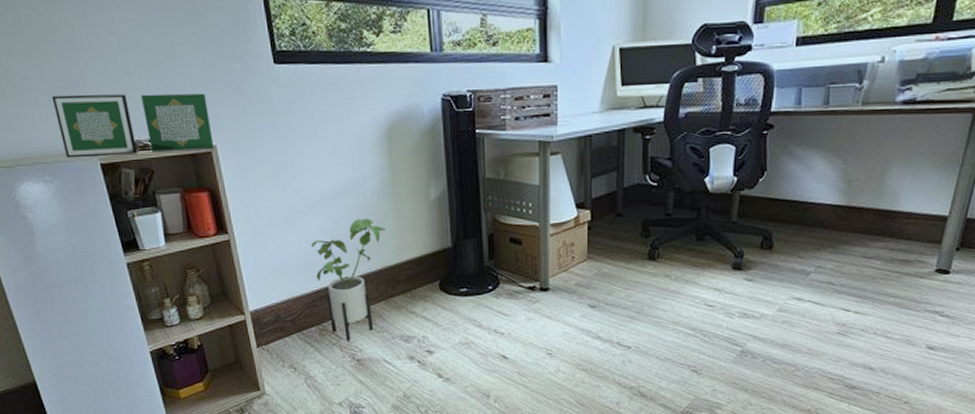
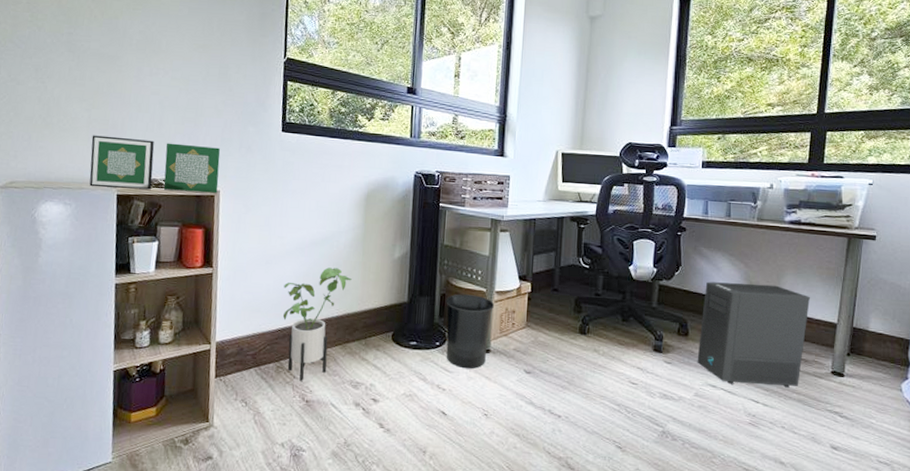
waste bin: none [495,231,549,310] -> present [446,294,494,368]
computer tower: none [782,180,920,295] -> present [697,281,811,388]

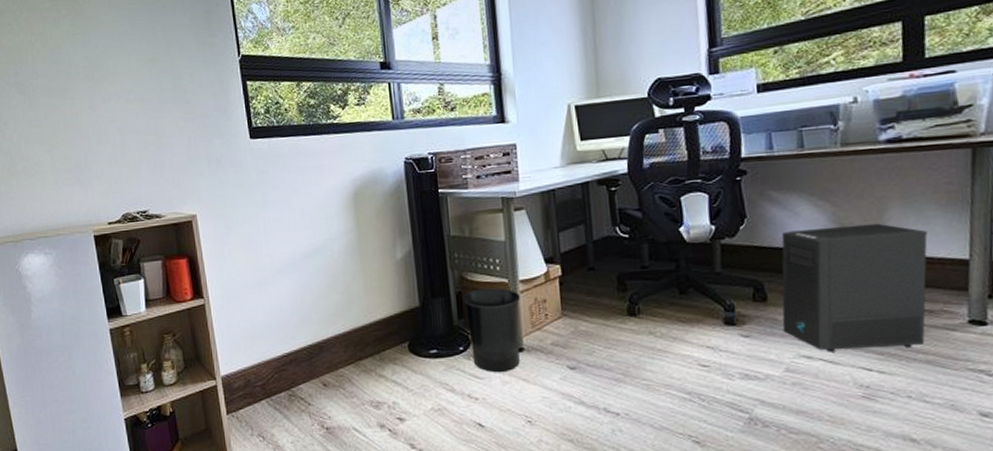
picture frame: present [89,135,221,193] -> none [58,168,195,232]
house plant: present [283,267,352,381] -> none [281,280,353,408]

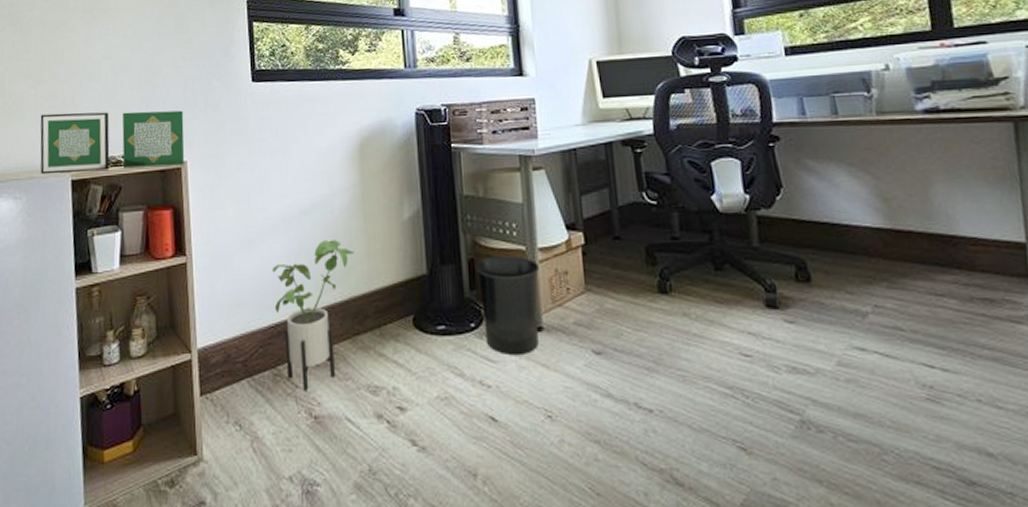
picture frame: none [58,168,195,232] -> present [40,110,185,175]
house plant: none [281,280,353,408] -> present [272,240,354,391]
computer tower: present [781,223,928,352] -> none [822,199,989,344]

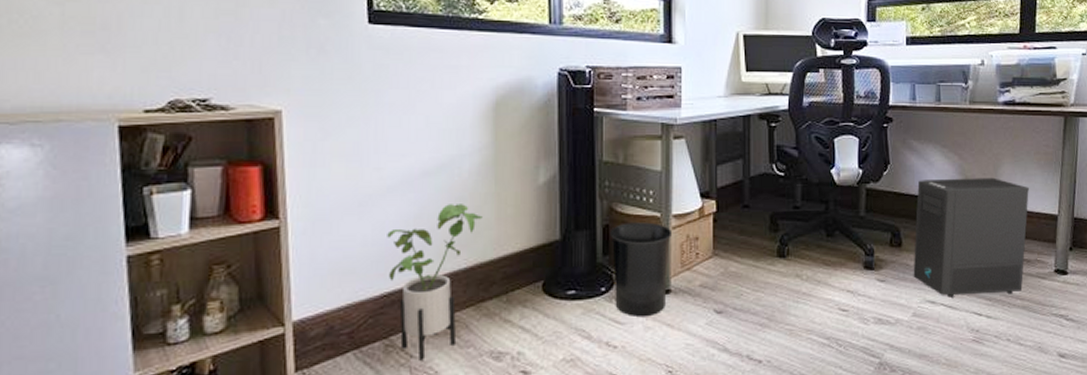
picture frame: present [40,110,185,175] -> none [69,40,279,117]
computer tower: none [822,199,989,344] -> present [913,177,1030,298]

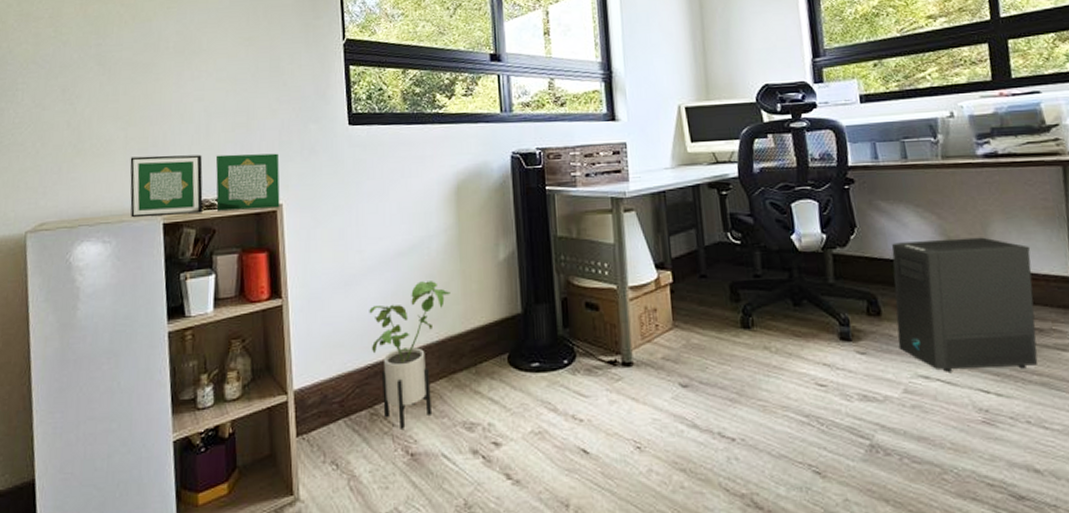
picture frame: none [69,40,279,117] -> present [130,153,280,218]
waste bin: present [610,222,671,316] -> none [569,294,629,389]

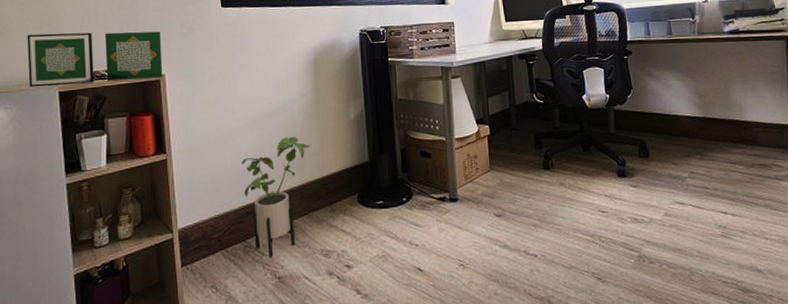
computer tower: present [891,237,1038,372] -> none [658,95,763,199]

